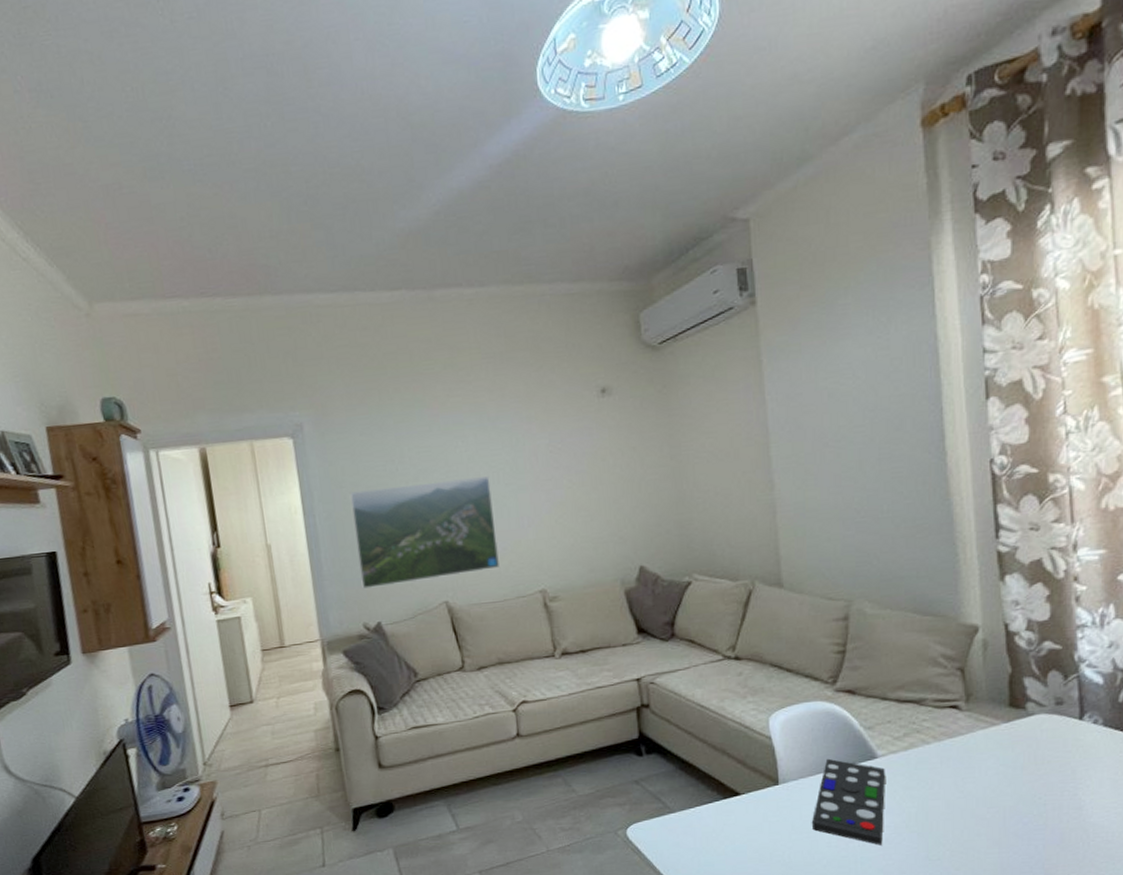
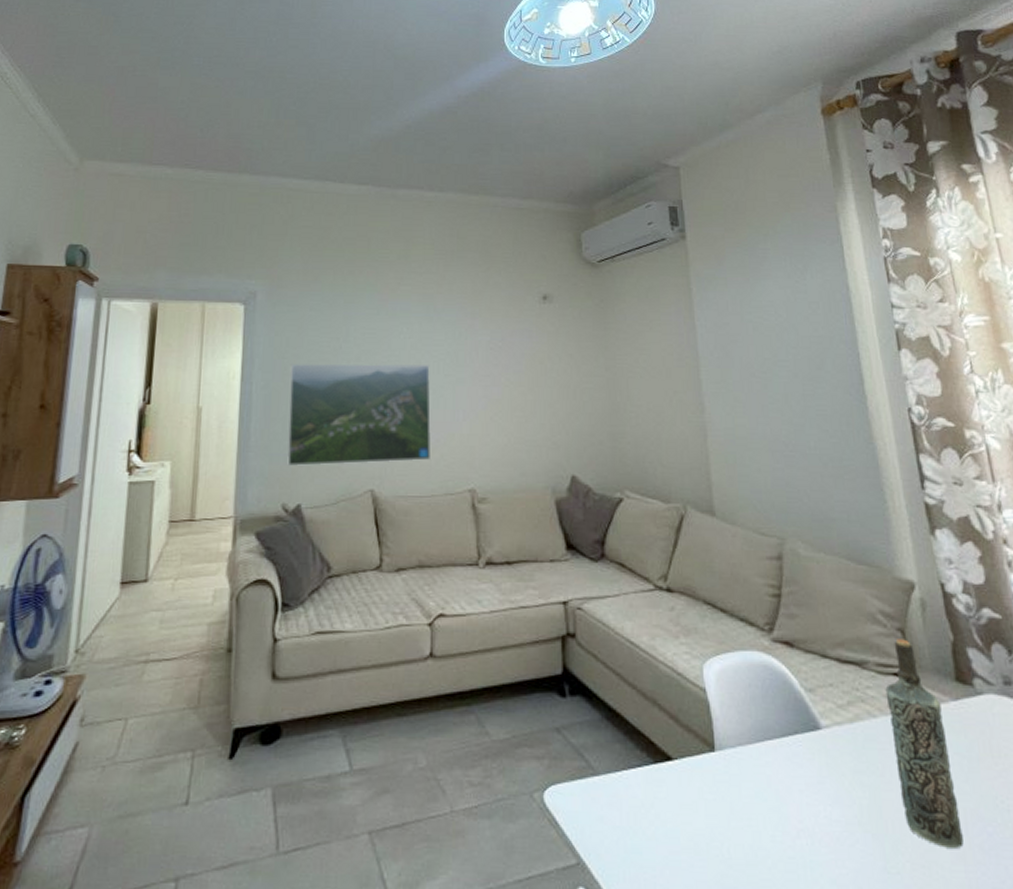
remote control: present [811,758,885,845] -> none [752,723,834,846]
bottle: none [940,676,1000,837] -> present [885,639,964,848]

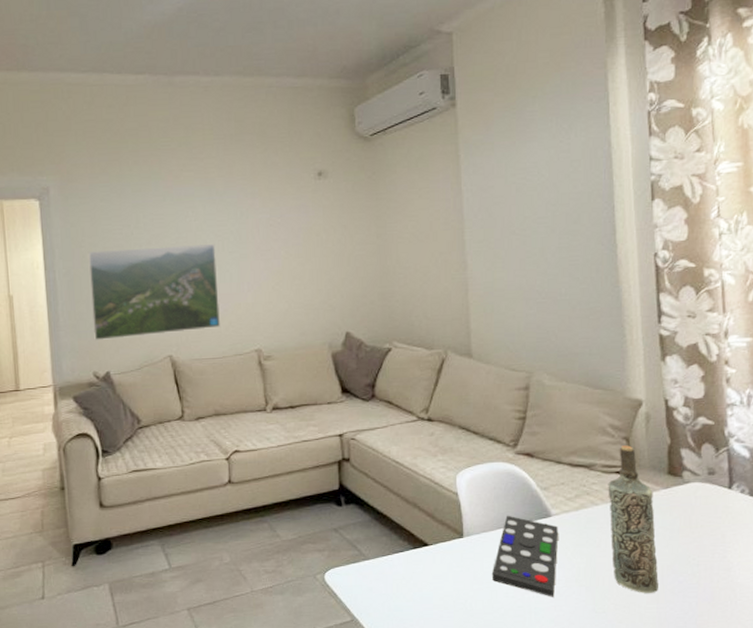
remote control: none [752,723,834,846] -> present [491,515,558,597]

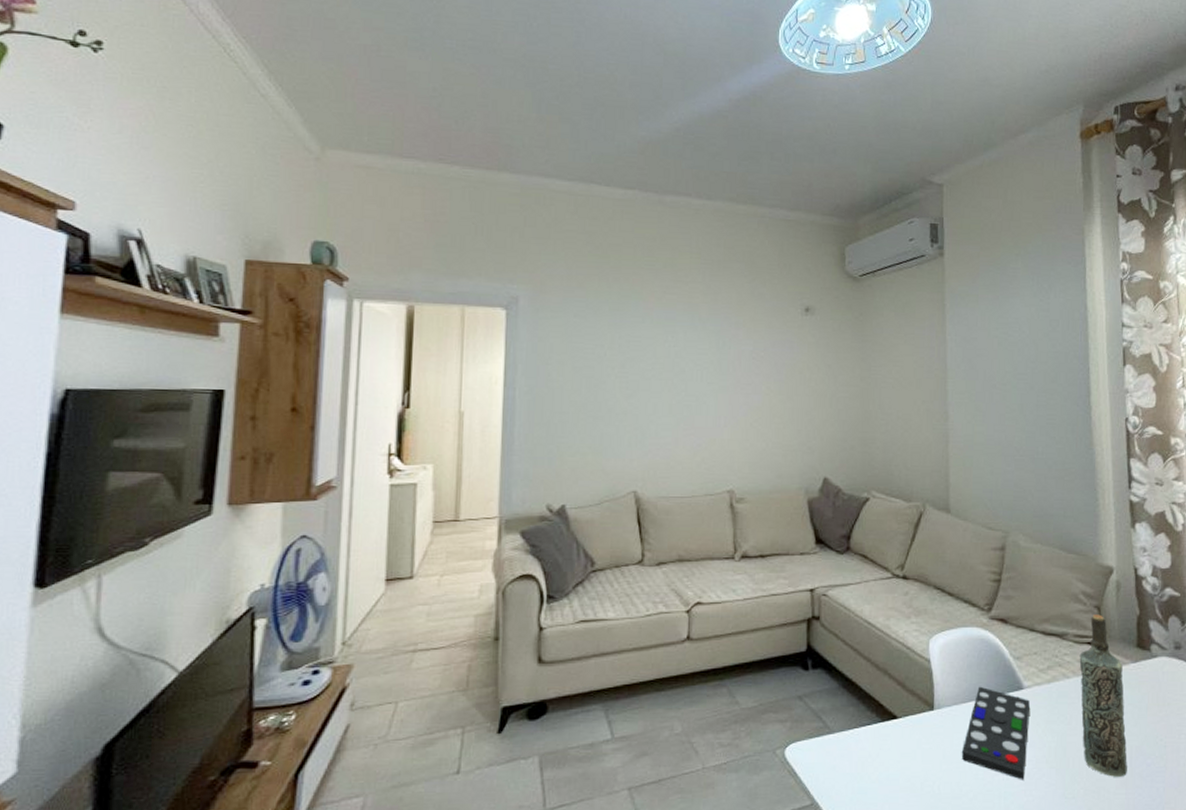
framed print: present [87,244,220,340] -> none [551,369,694,469]

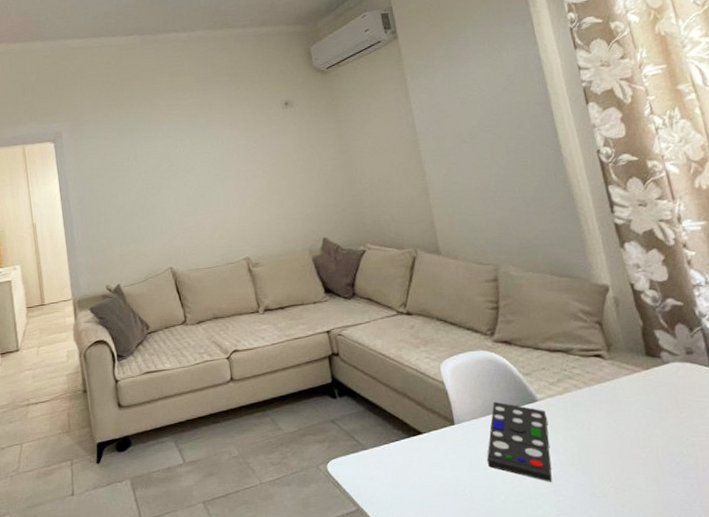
bottle: present [1079,614,1128,777] -> none [588,329,656,476]

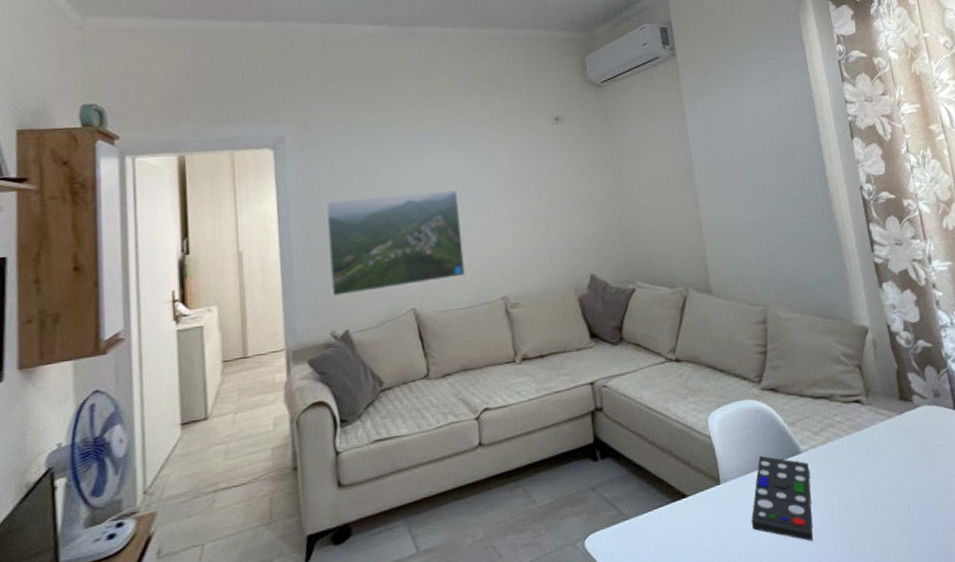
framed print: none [96,169,212,258] -> present [325,190,465,296]

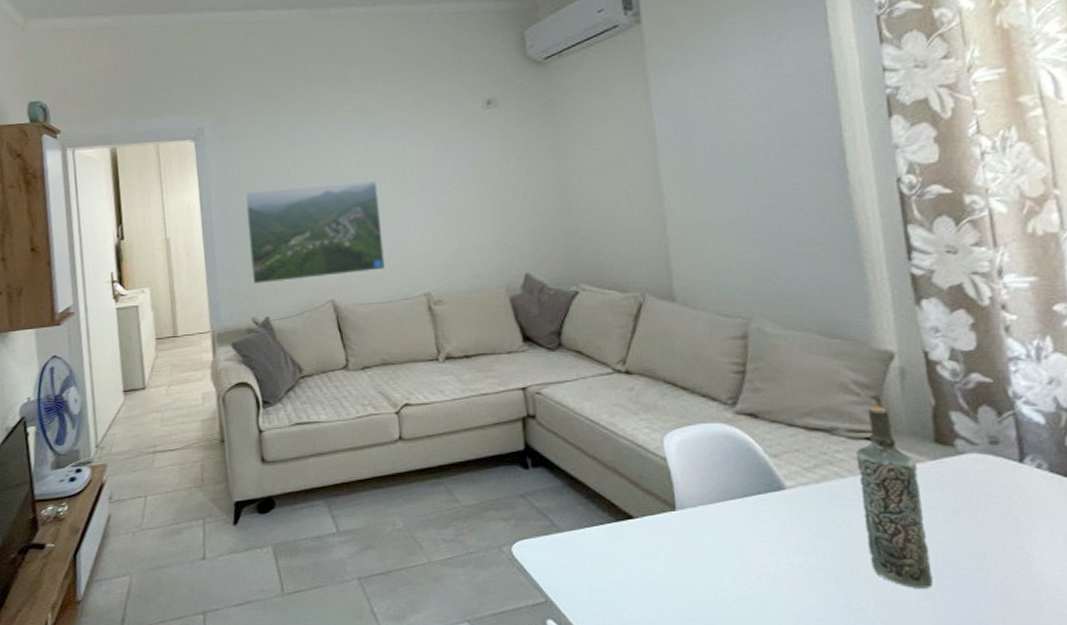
remote control: present [751,455,813,541] -> none [713,486,796,587]
bottle: none [848,373,907,527] -> present [856,406,932,589]

